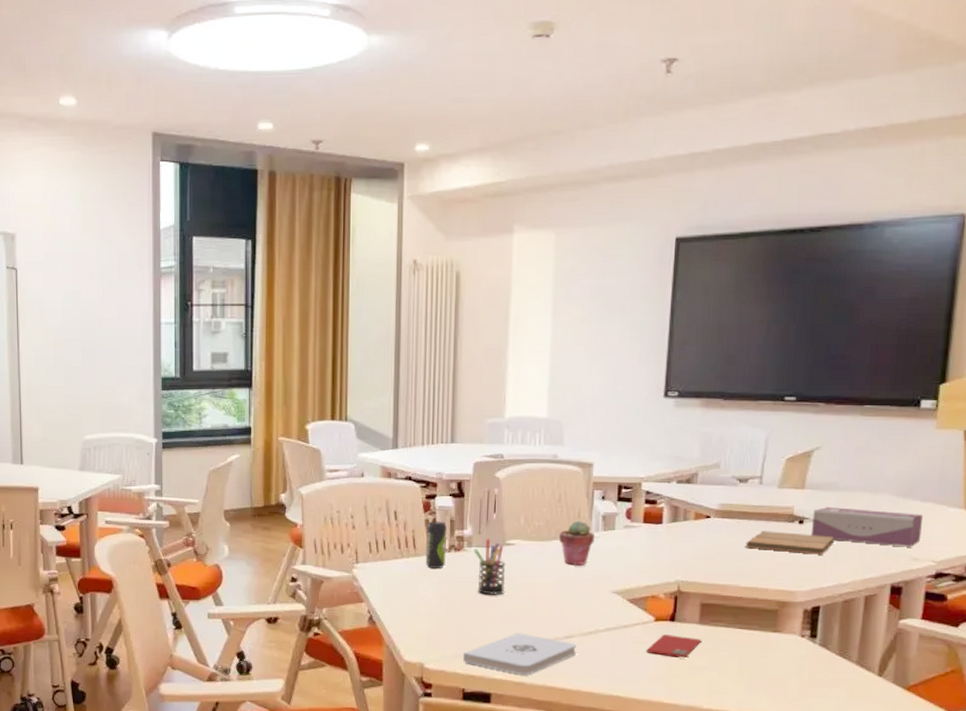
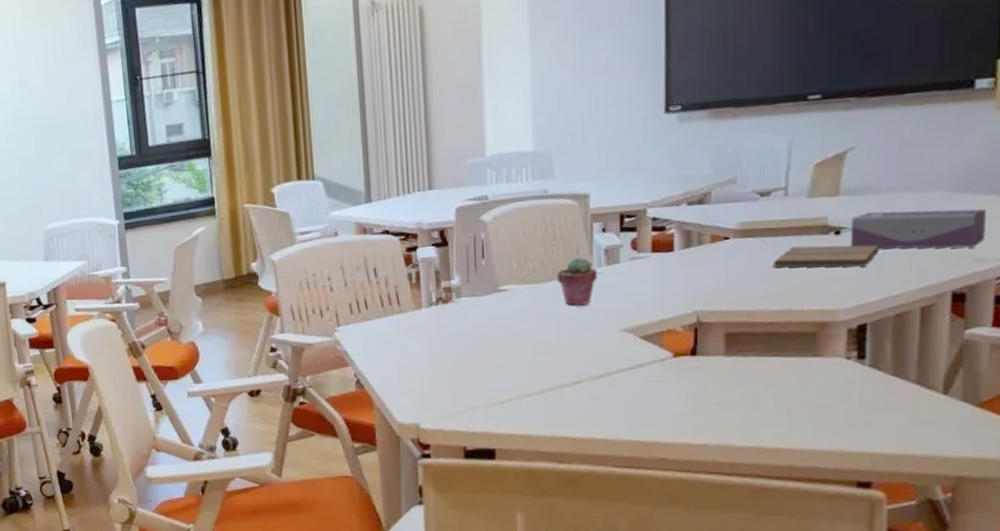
beverage can: present [425,521,447,568] -> none [410,273,434,324]
notepad: present [463,633,576,675] -> none [461,383,586,427]
pen holder: present [474,538,506,595] -> none [463,286,502,346]
smartphone: present [646,633,701,659] -> none [666,369,729,395]

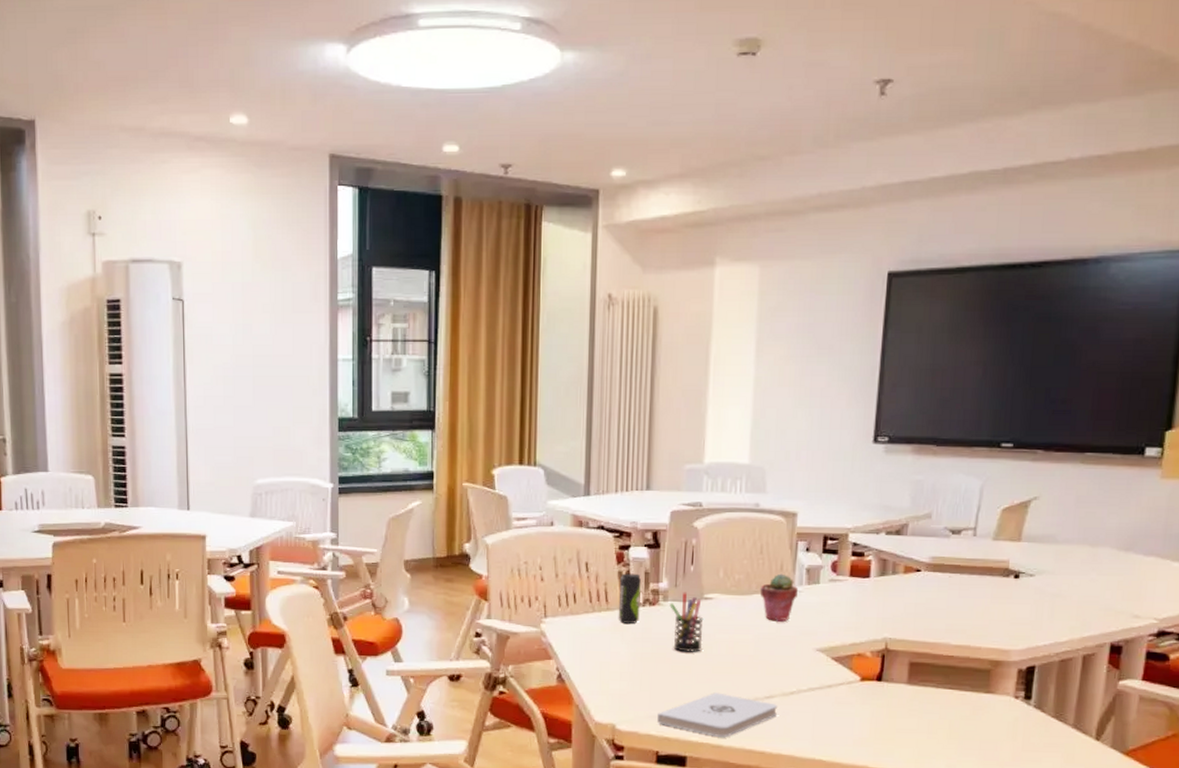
beverage can: none [410,273,434,324] -> present [618,573,641,624]
notepad: none [461,383,586,427] -> present [657,692,777,737]
pen holder: none [463,286,502,346] -> present [669,592,704,652]
book: present [772,244,879,268] -> none [956,586,1052,611]
tissue box: present [851,209,987,249] -> none [1028,561,1146,604]

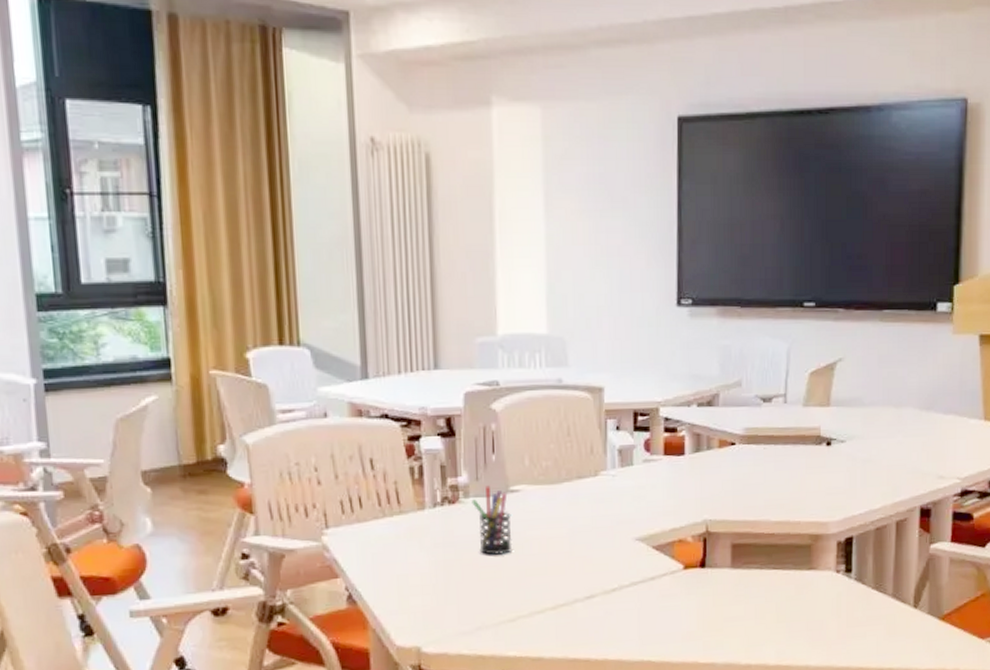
beverage can: present [618,573,641,624] -> none [412,468,439,528]
notepad: present [657,692,777,737] -> none [468,597,599,648]
potted succulent: present [760,573,798,623] -> none [570,457,611,513]

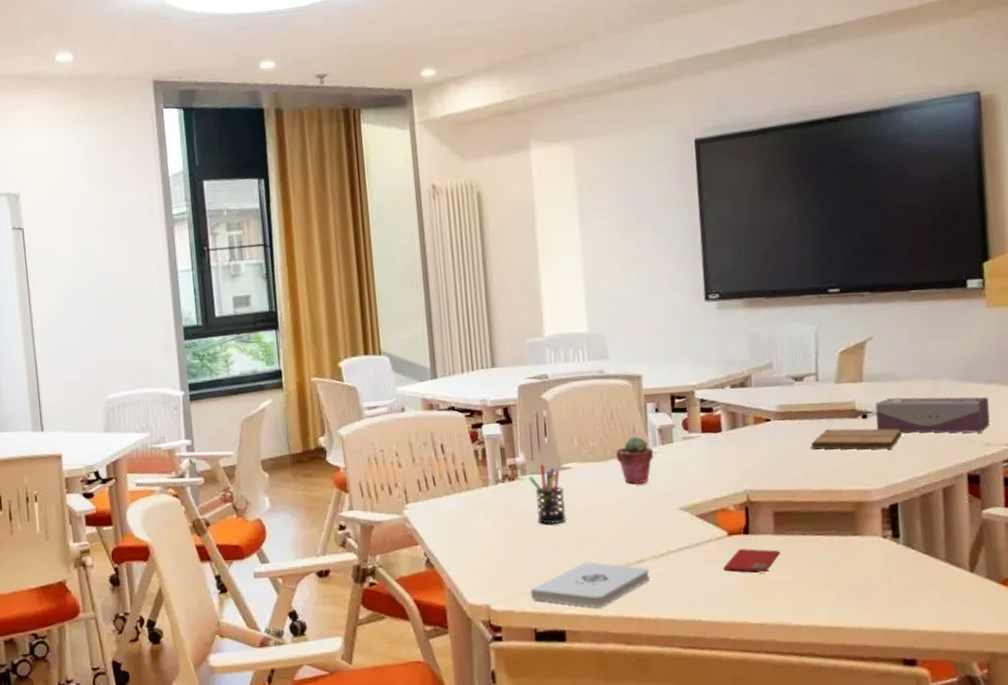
notepad: none [468,597,599,648] -> present [531,562,650,608]
potted succulent: none [570,457,611,513] -> present [615,436,653,486]
smartphone: none [677,582,735,610] -> present [723,548,780,573]
book: none [773,455,863,480] -> present [810,428,902,450]
tissue box: none [840,425,947,465] -> present [875,396,990,433]

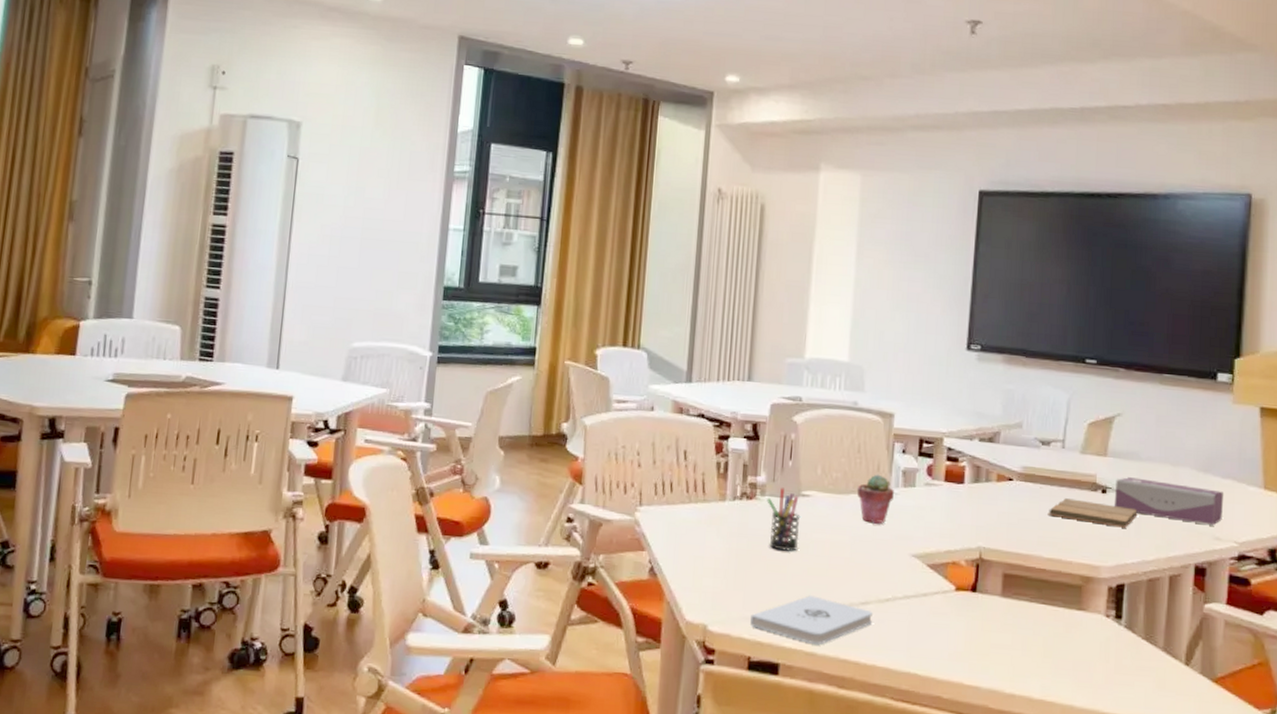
smartphone: present [723,548,780,573] -> none [946,605,1004,635]

